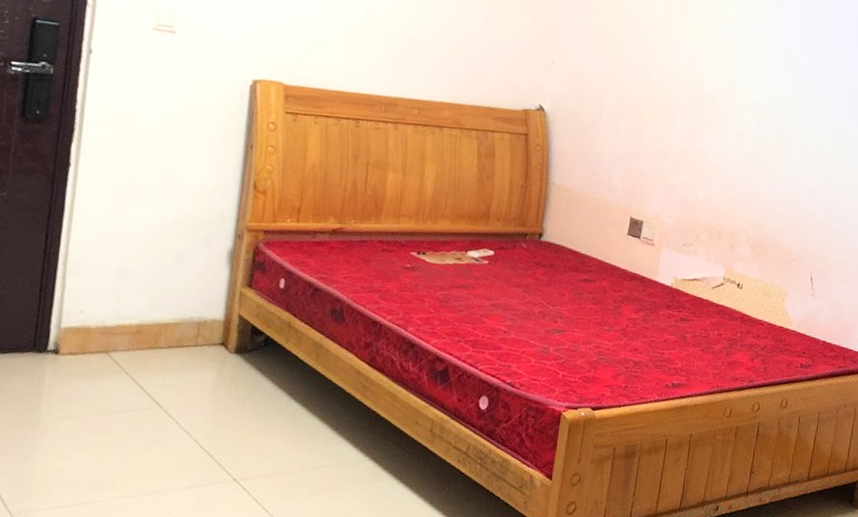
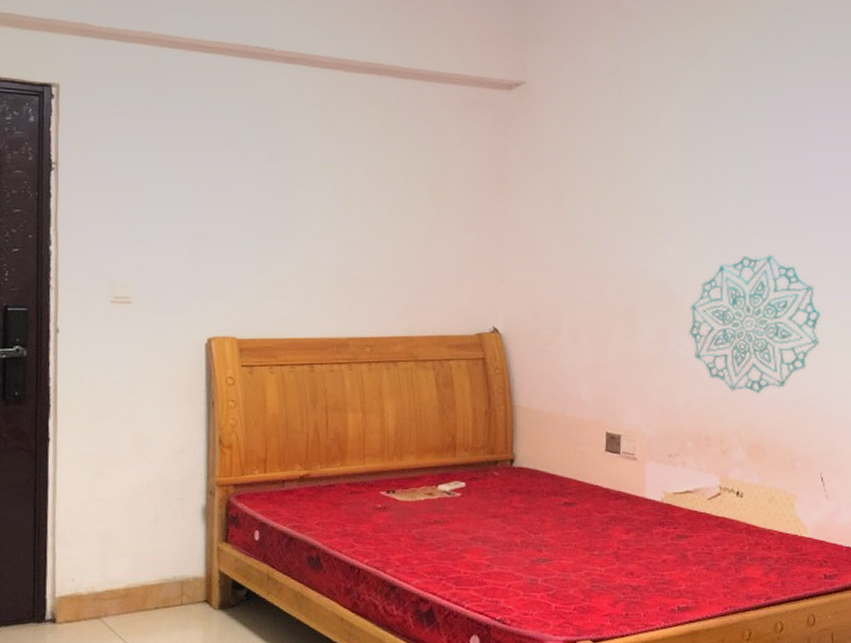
wall decoration: none [717,68,832,196] -> present [689,254,821,393]

